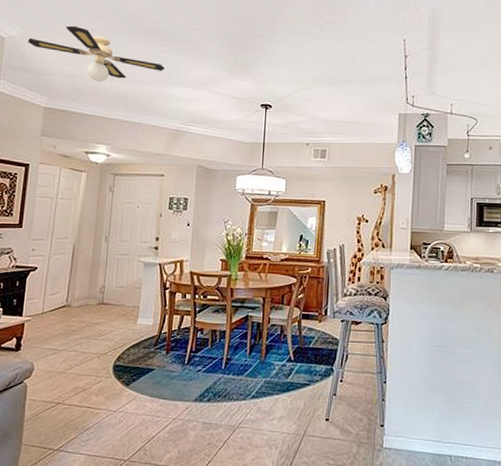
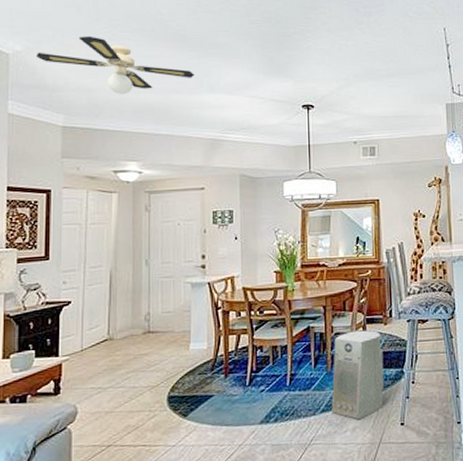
air purifier: none [261,324,315,410] -> present [331,330,385,420]

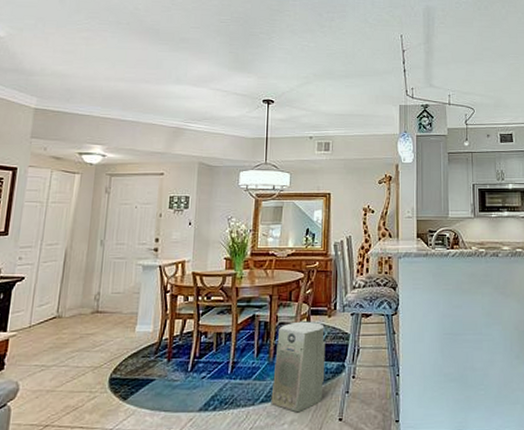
ceiling fan: present [37,36,194,95] -> none [17,26,163,82]

